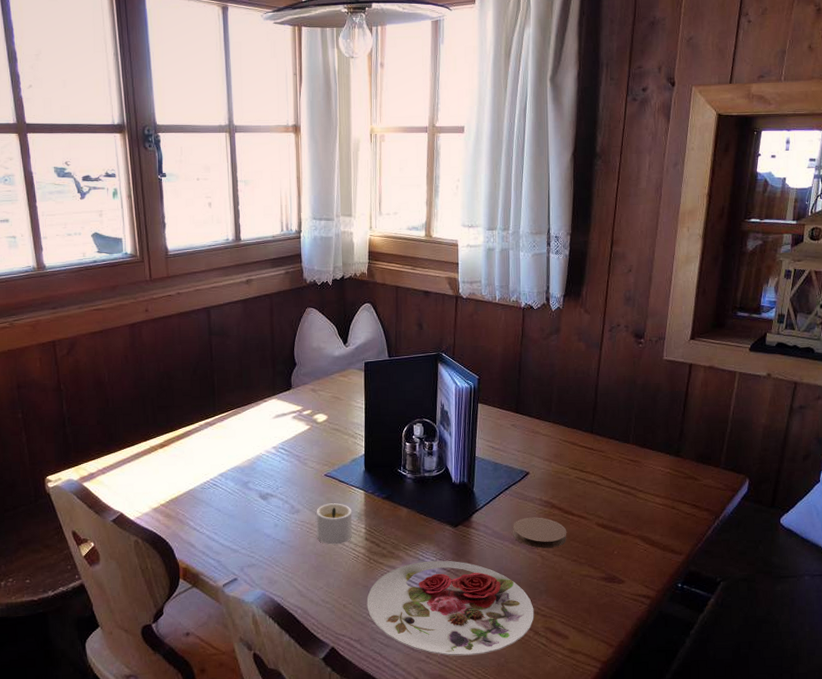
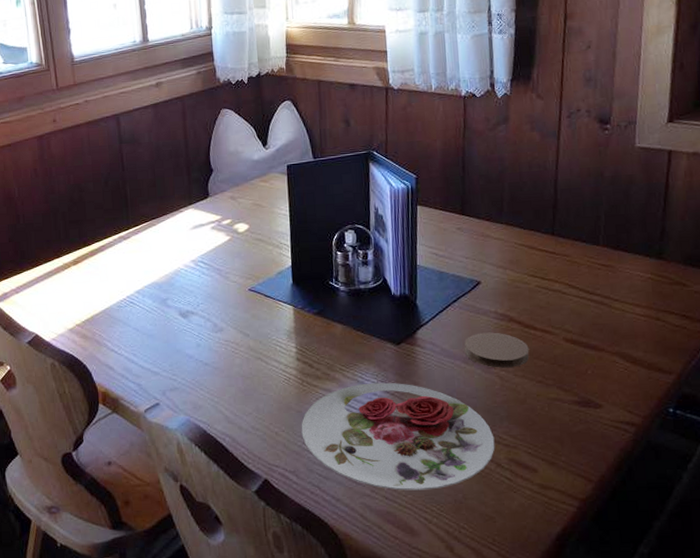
candle: present [316,503,353,545] -> none [241,320,282,366]

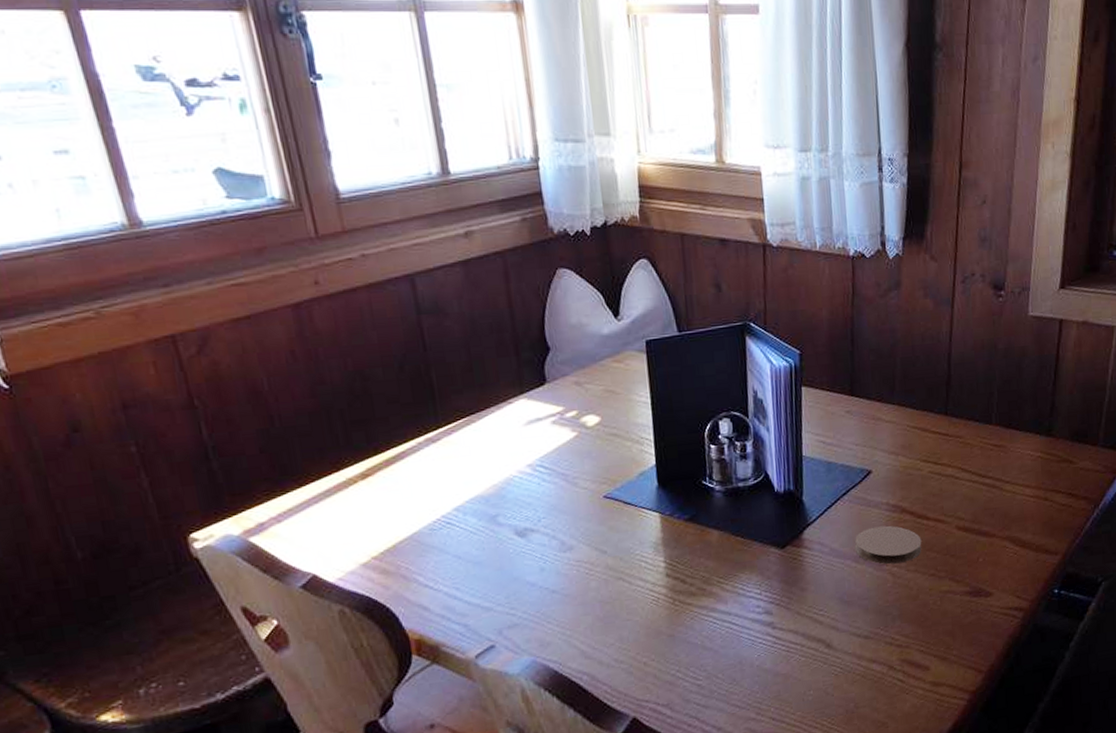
plate: present [301,382,495,491] -> none [674,591,887,709]

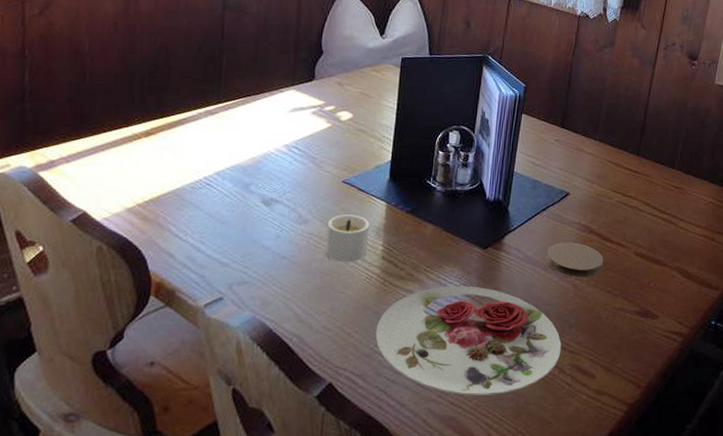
candle: none [596,532,648,588] -> present [325,214,370,263]
plate: none [674,591,887,709] -> present [375,286,562,396]

